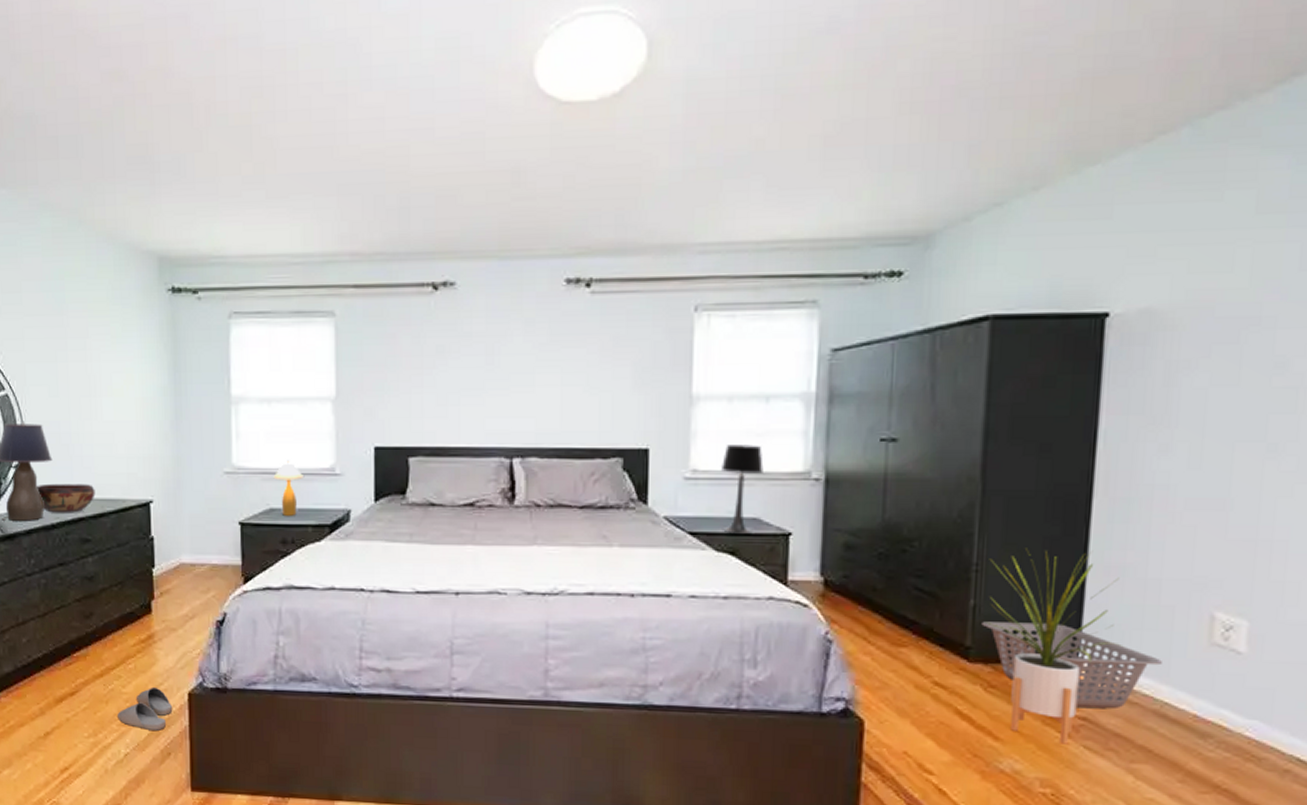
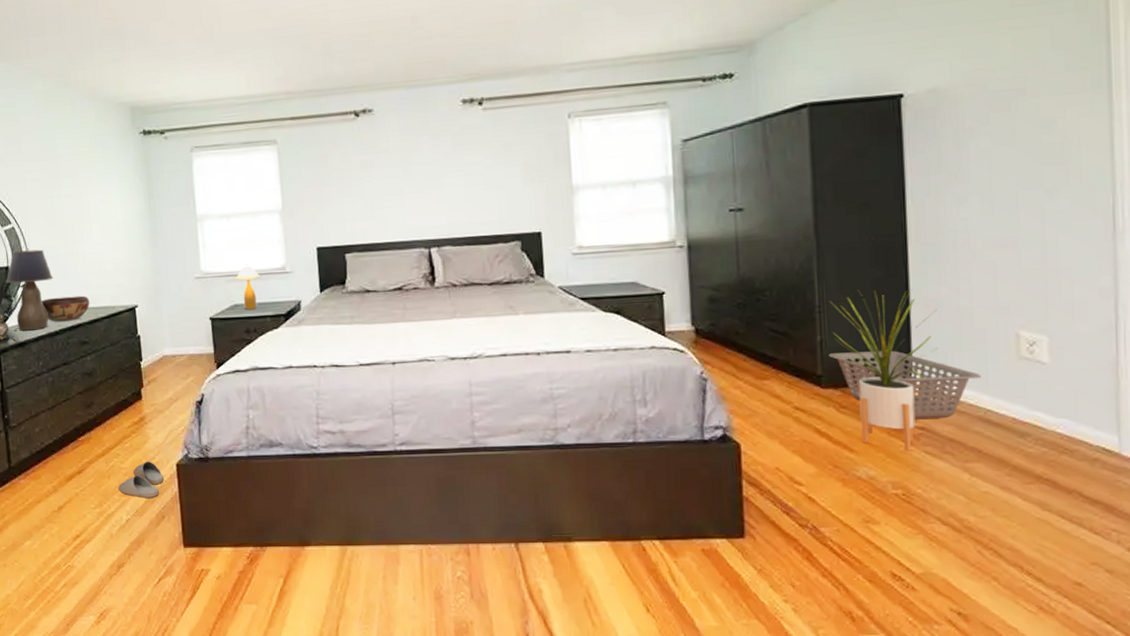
table lamp: present [721,445,764,534] -> none [602,222,637,297]

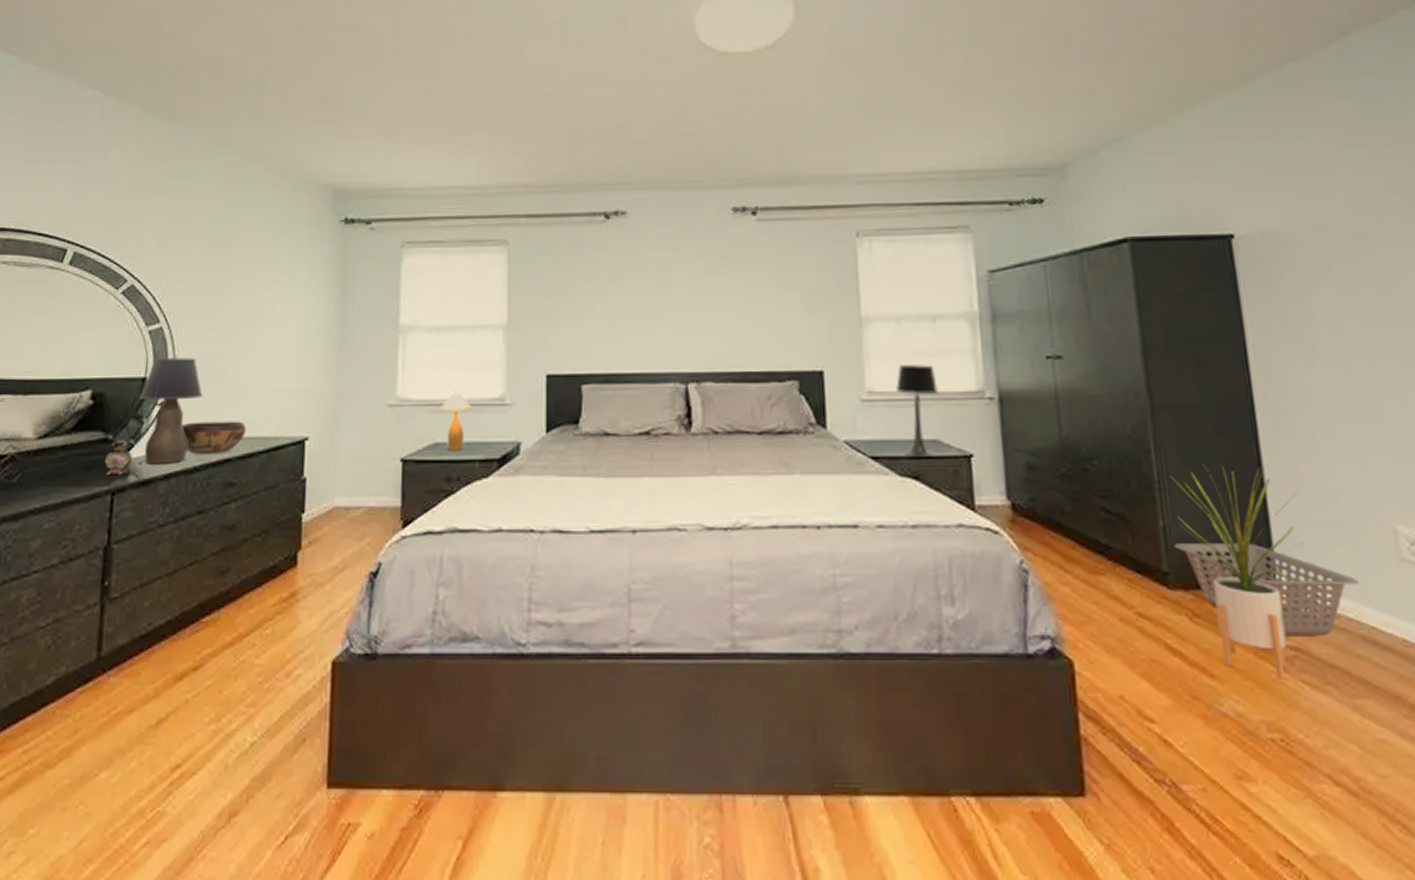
slippers: present [118,461,165,499] -> none [247,655,313,712]
table lamp: none [602,222,637,297] -> present [896,365,938,457]

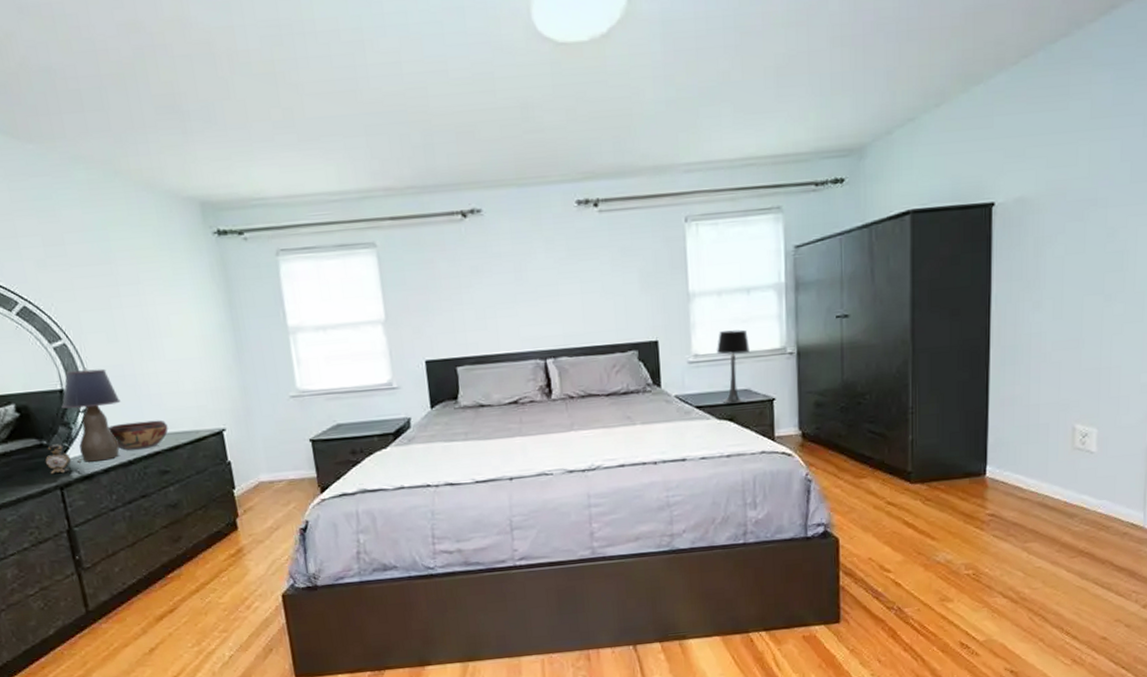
table lamp: present [439,390,473,451] -> none [336,379,365,429]
house plant: present [1171,463,1316,680] -> none [922,389,1015,536]
laundry basket: present [1174,543,1360,637] -> none [918,446,1043,508]

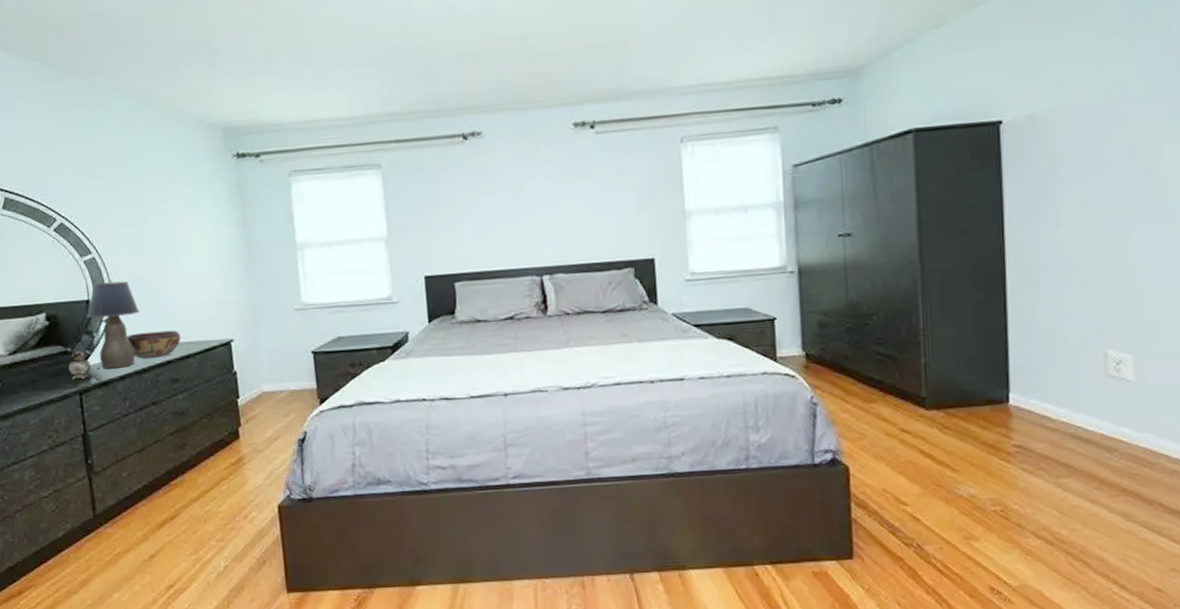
table lamp: present [717,329,750,404] -> none [714,248,749,323]

